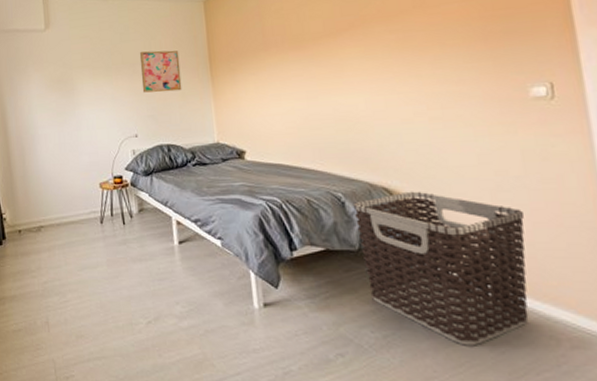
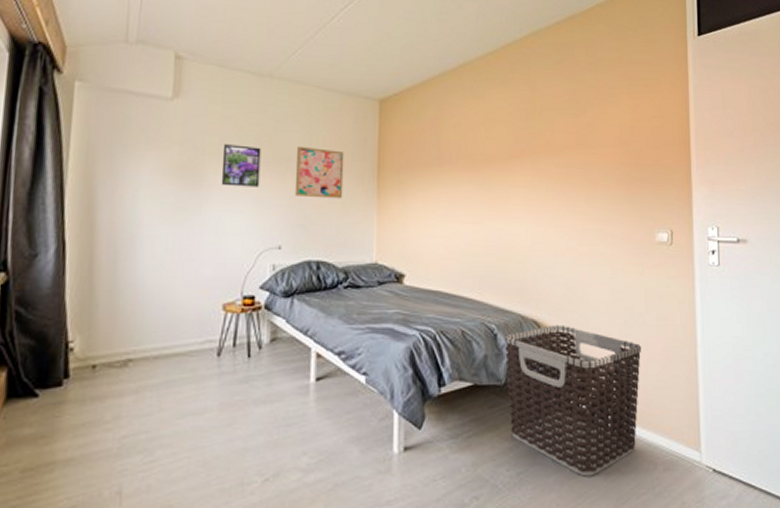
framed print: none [84,57,115,91] -> present [221,144,261,187]

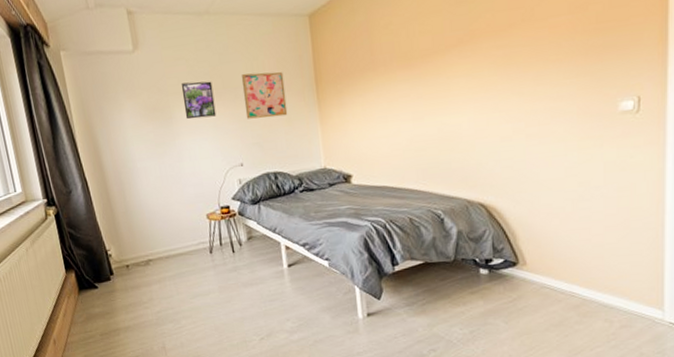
clothes hamper: present [505,324,641,477] -> none [452,204,598,333]

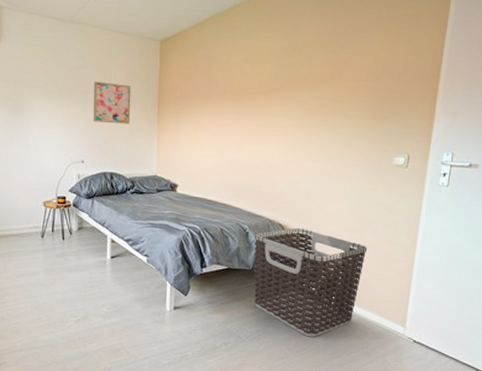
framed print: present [181,81,217,120] -> none [37,80,66,115]
clothes hamper: none [452,204,598,333] -> present [254,227,367,337]

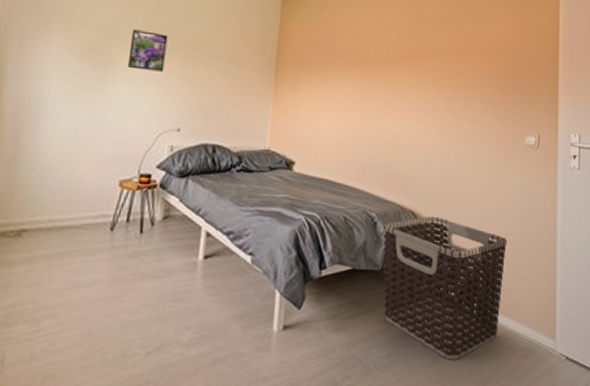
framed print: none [37,80,66,115] -> present [127,29,168,72]
wall art: present [93,81,131,124] -> none [196,35,246,88]

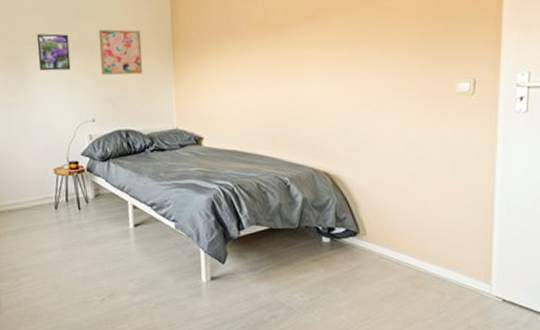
wall art: none [196,35,246,88] -> present [98,29,143,75]
clothes hamper: present [383,216,507,360] -> none [298,175,434,303]

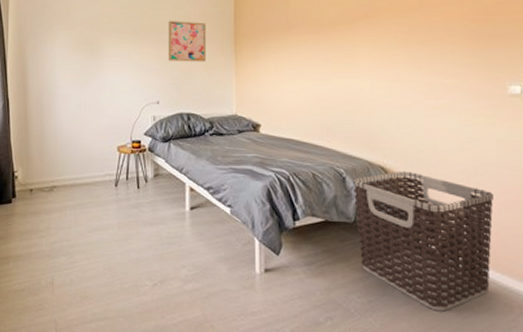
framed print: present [36,33,71,71] -> none [112,22,141,55]
clothes hamper: none [298,175,434,303] -> present [353,171,493,312]

